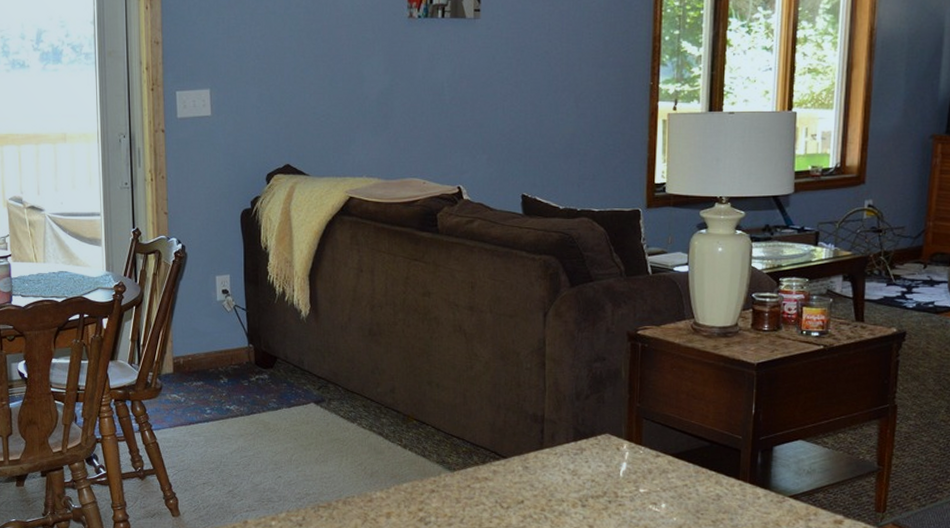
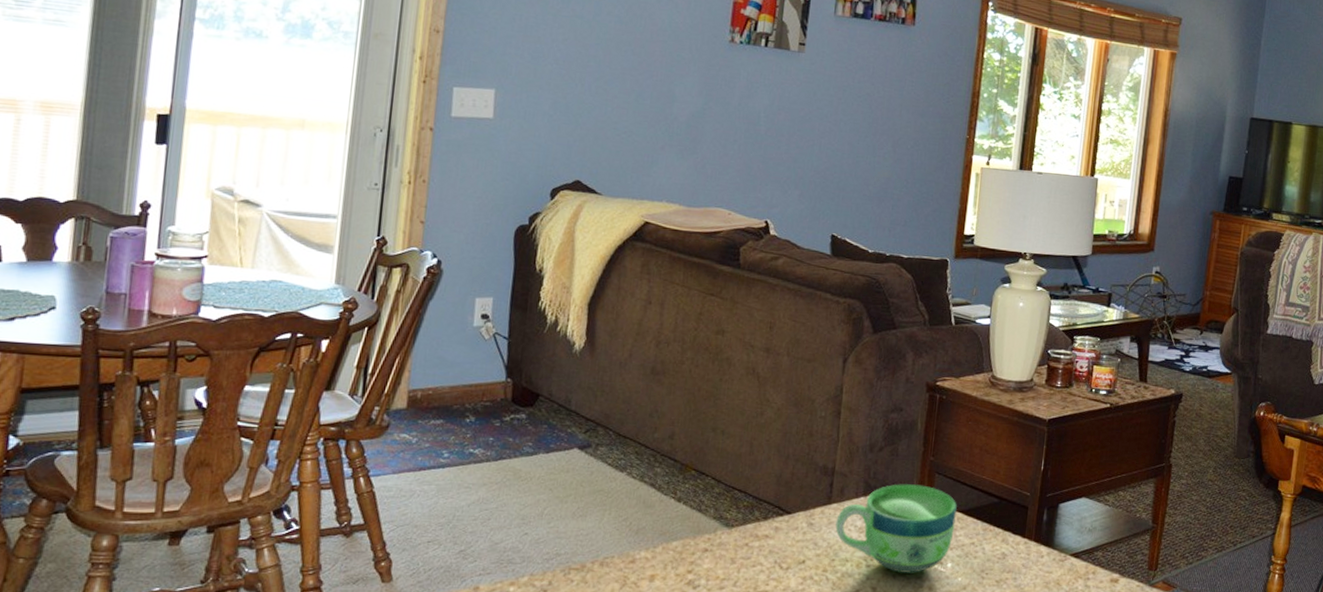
cup: none [549,429,667,513] -> present [835,484,957,573]

